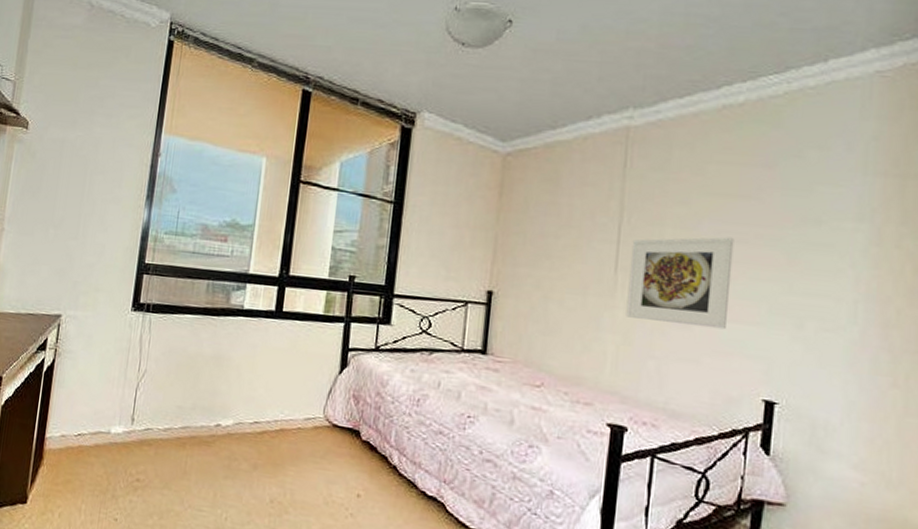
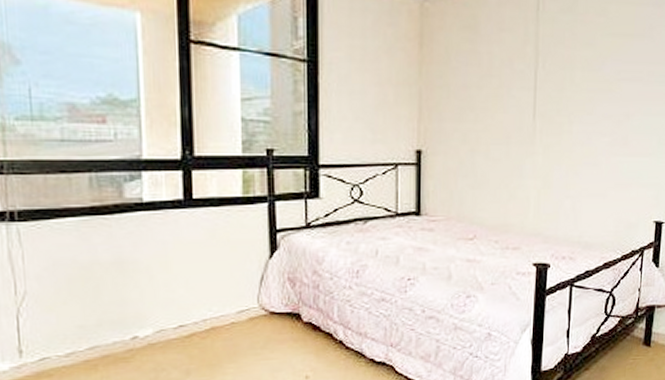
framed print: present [626,237,734,330] -> none [544,76,632,163]

